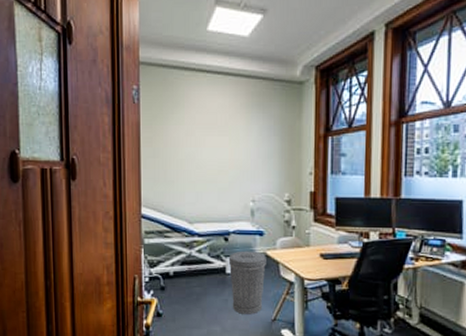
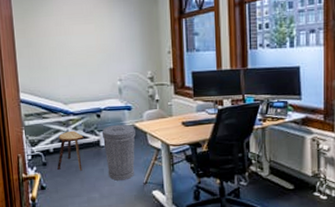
stool: none [176,253,208,299] -> present [57,130,84,171]

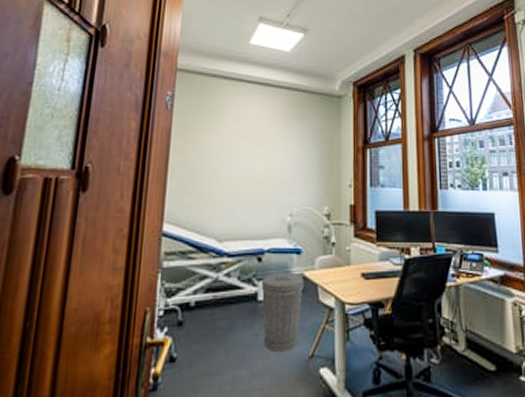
stool: present [57,130,84,171] -> none [197,277,238,335]

